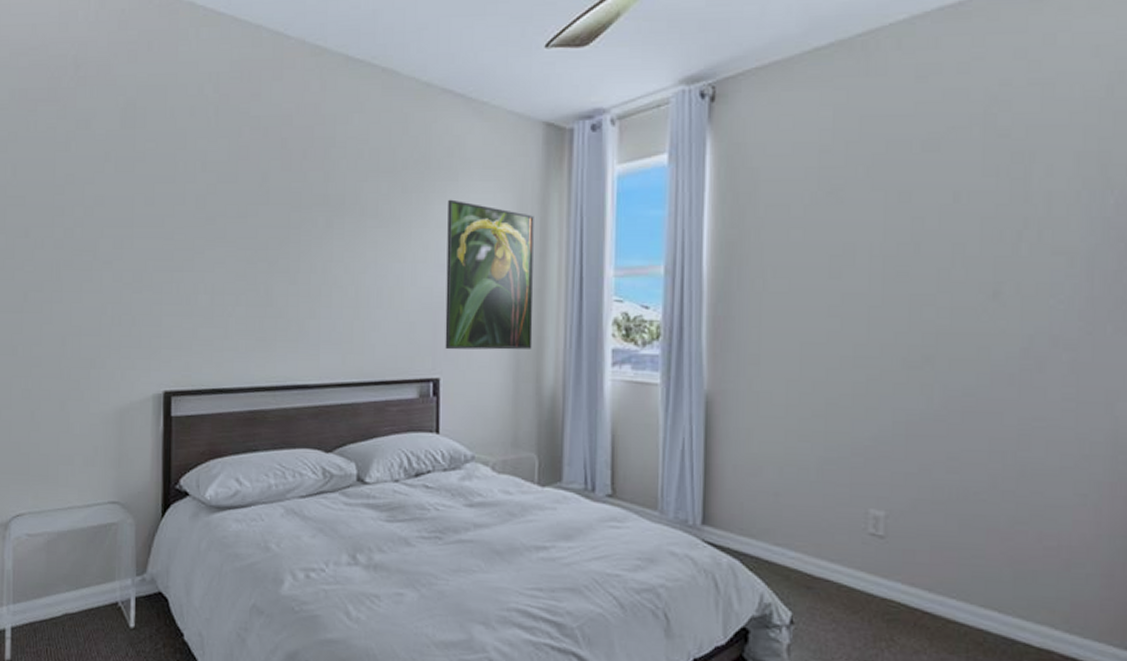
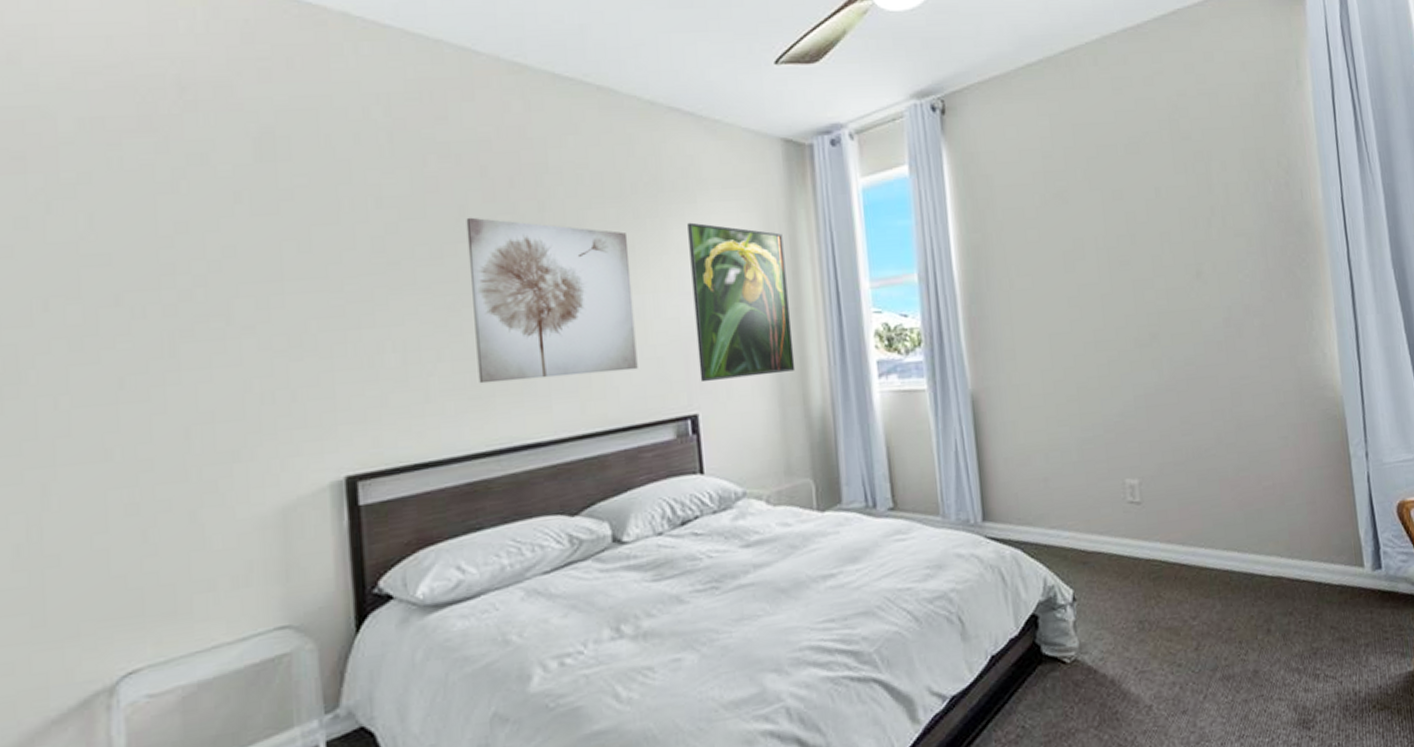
wall art: none [265,183,395,331] -> present [466,217,638,384]

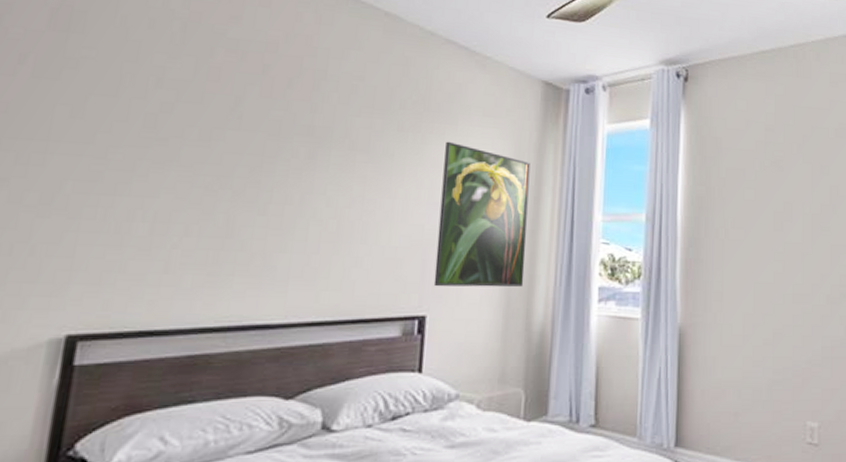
wall art: present [466,217,638,384] -> none [221,108,389,267]

